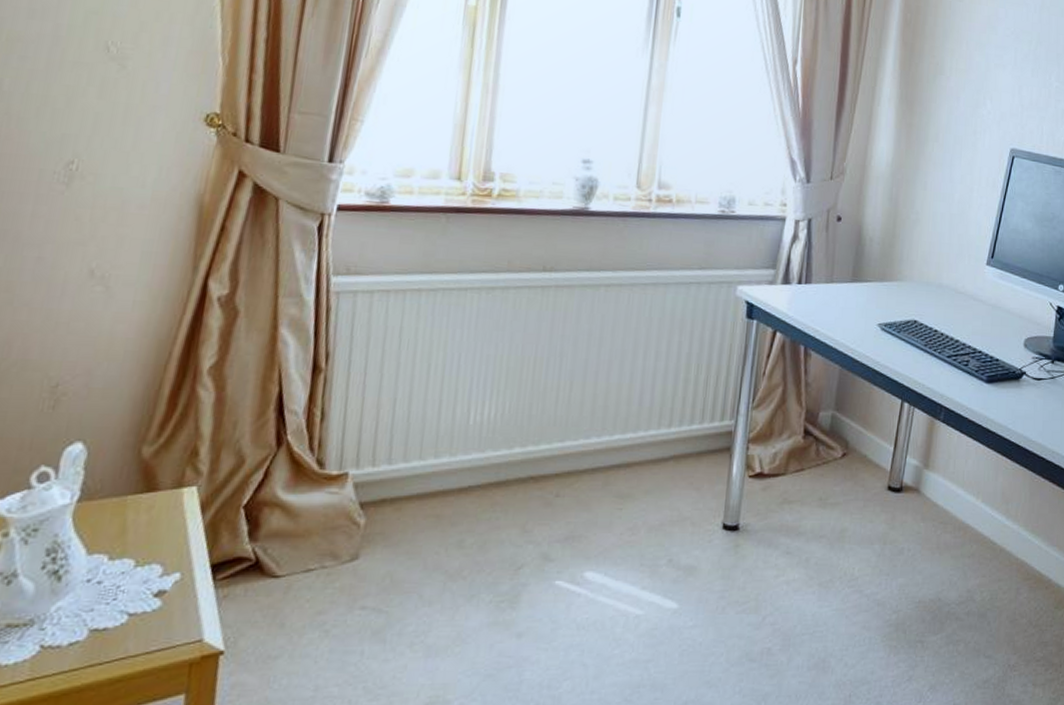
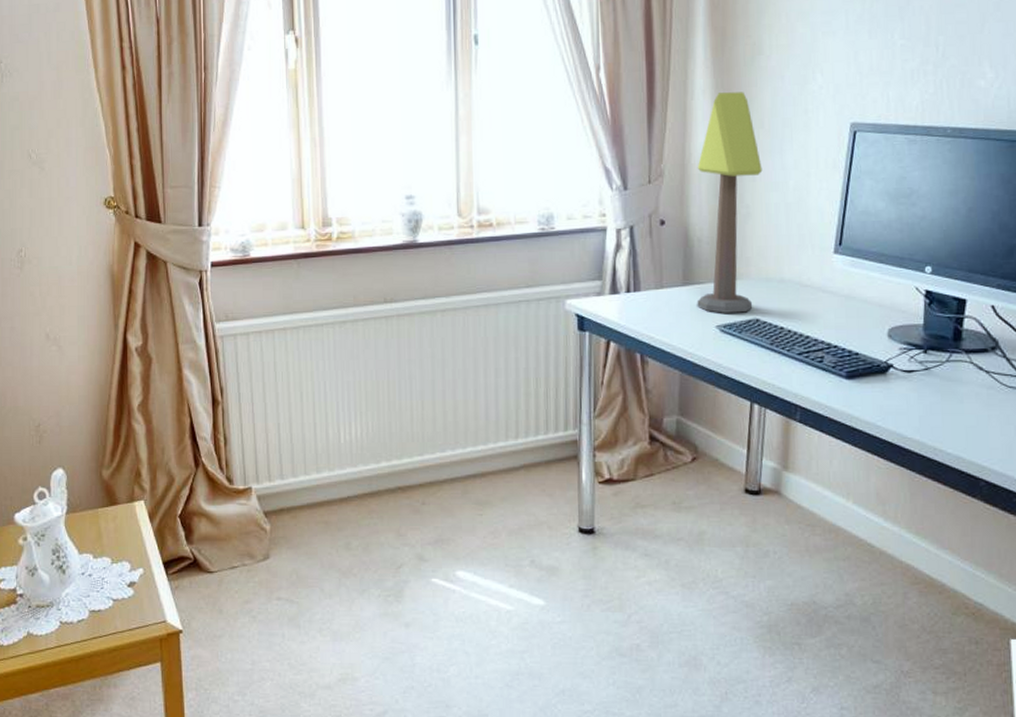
table lamp: none [862,103,934,313] -> present [697,92,763,313]

